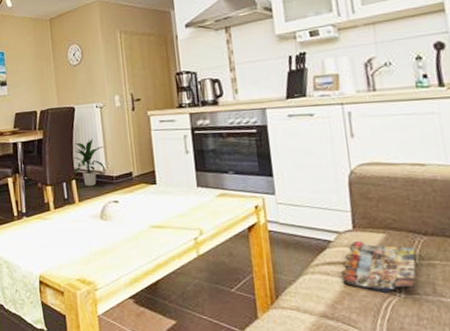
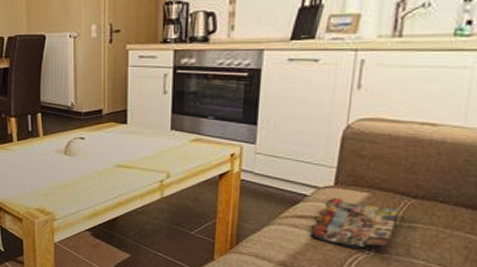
indoor plant: present [73,138,105,186] -> none [39,71,75,120]

